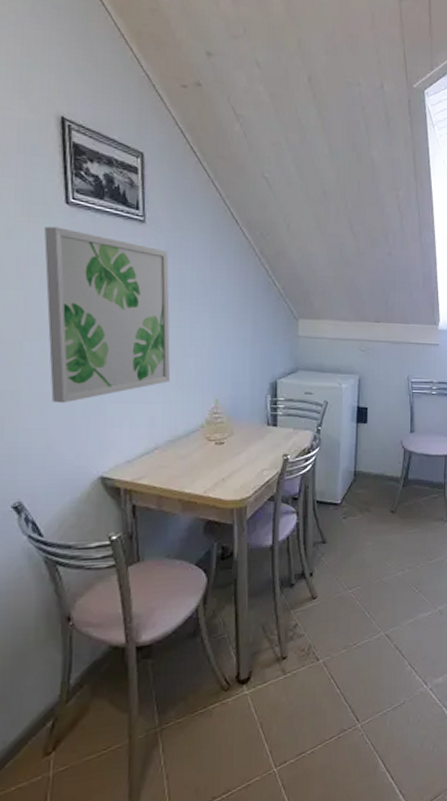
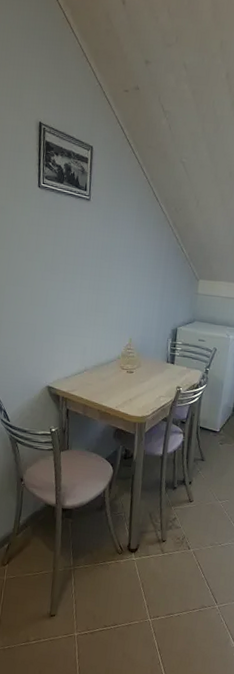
wall art: present [44,226,170,404] -> none [20,204,105,332]

